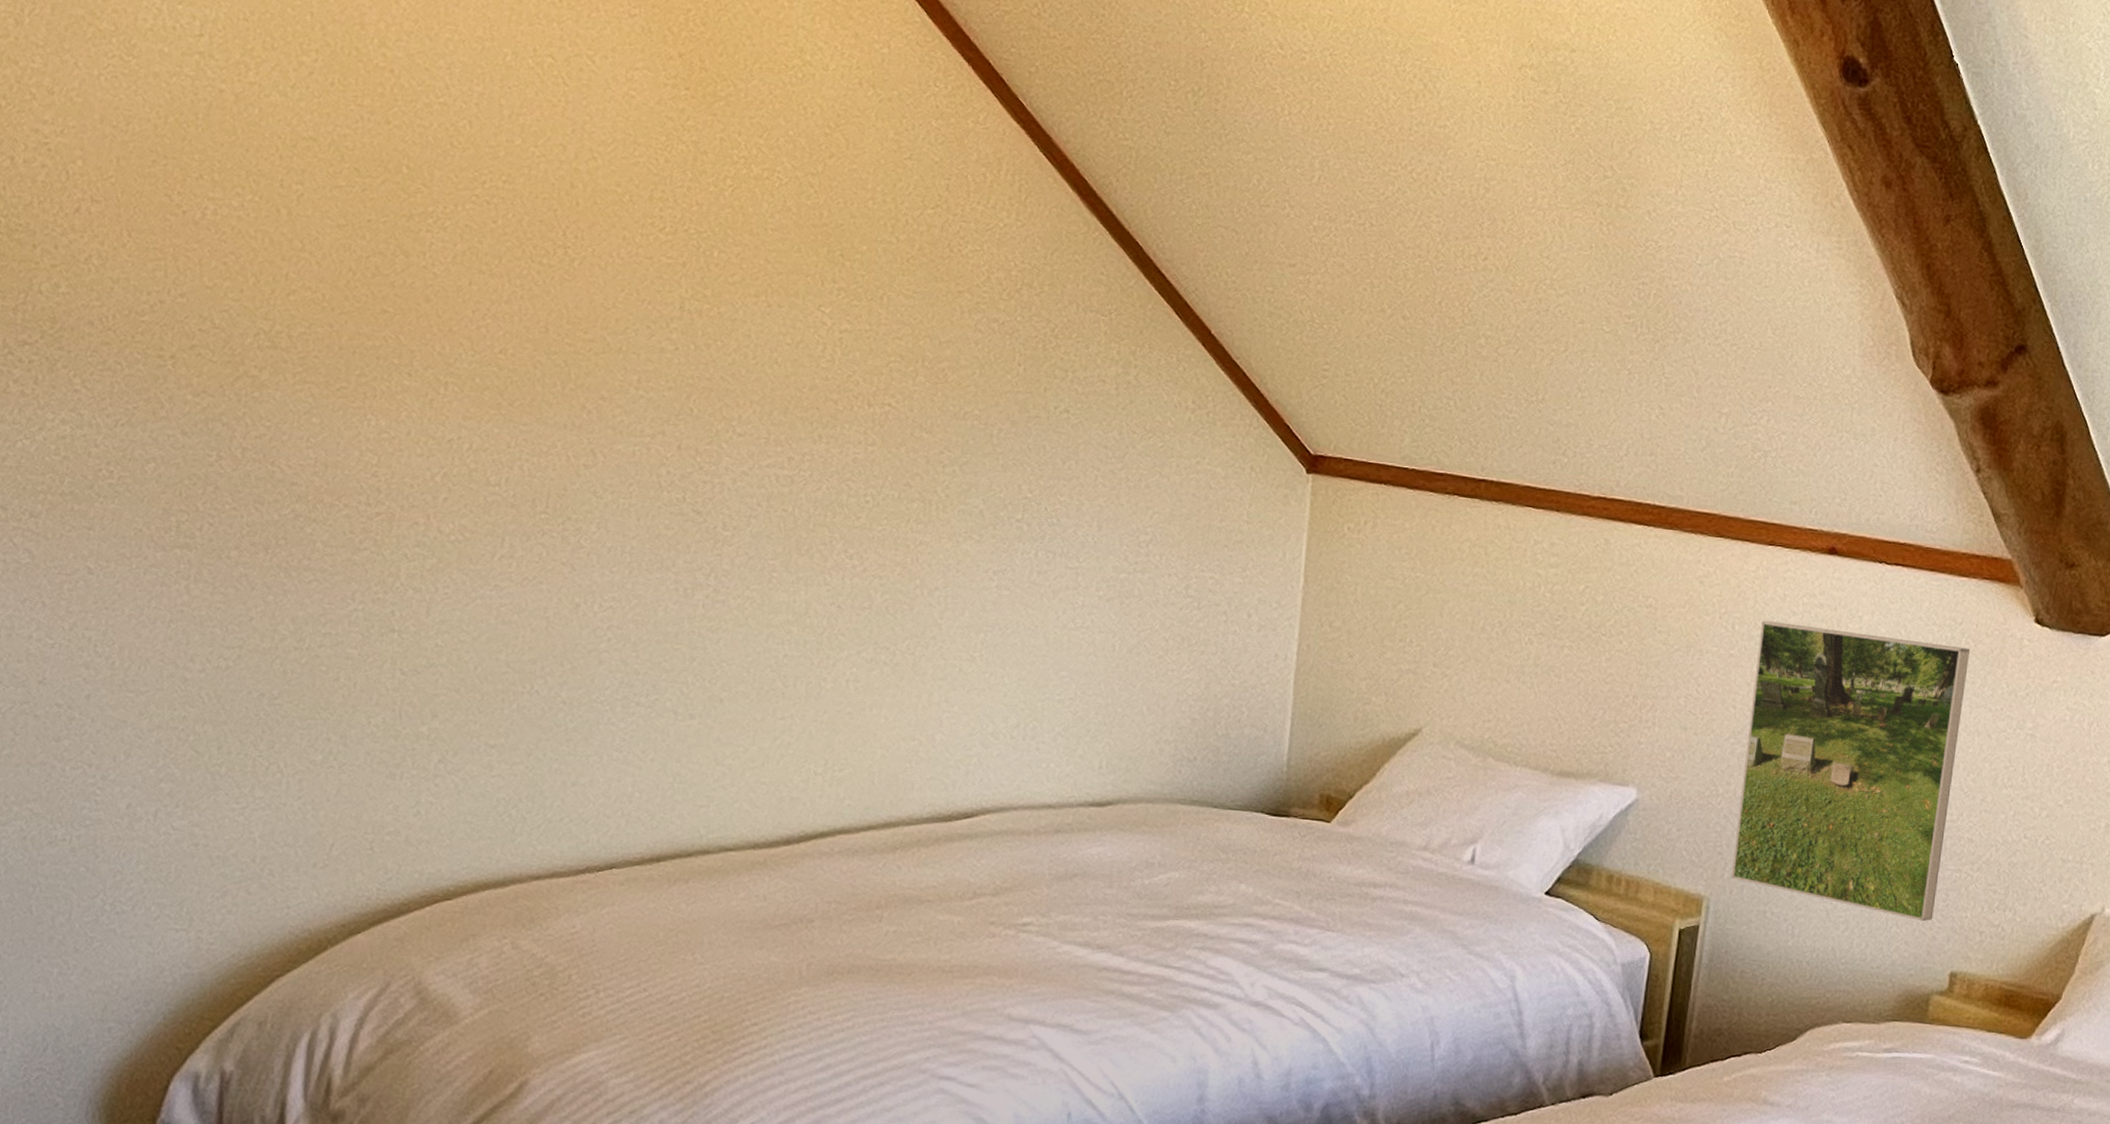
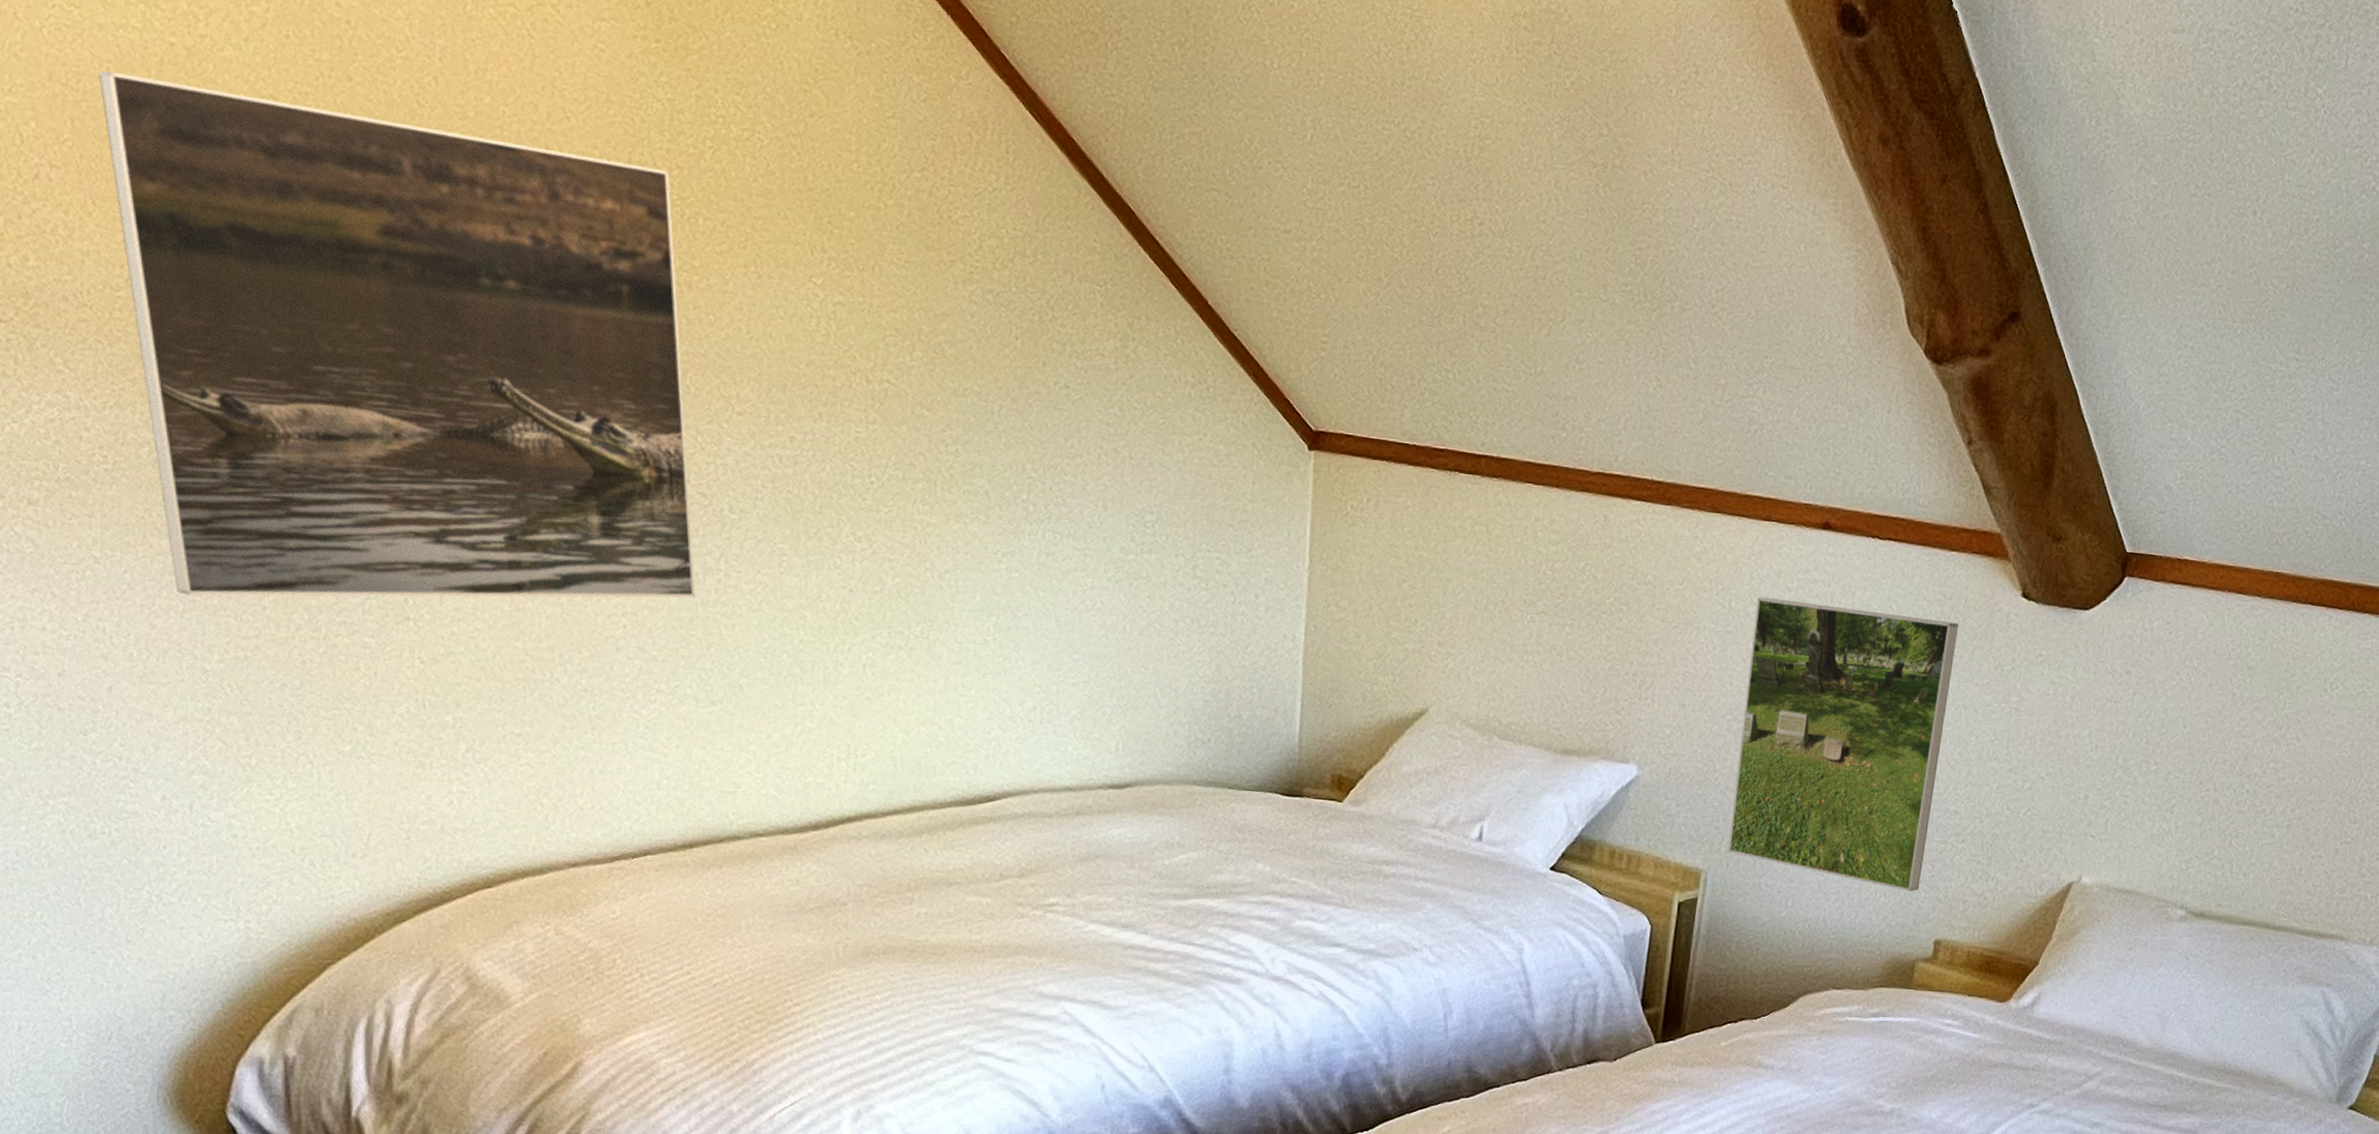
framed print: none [148,115,689,613] -> present [98,71,696,598]

